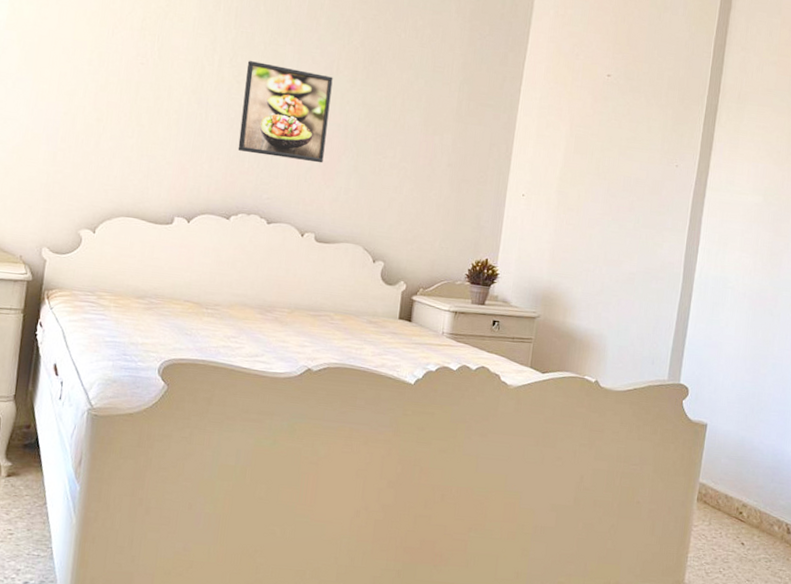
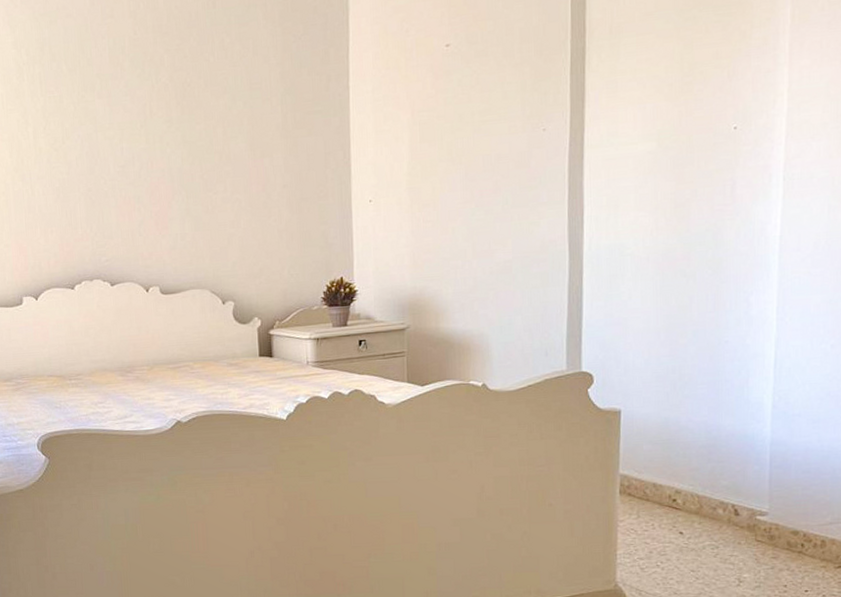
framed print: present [237,61,333,163] -> none [60,121,154,219]

